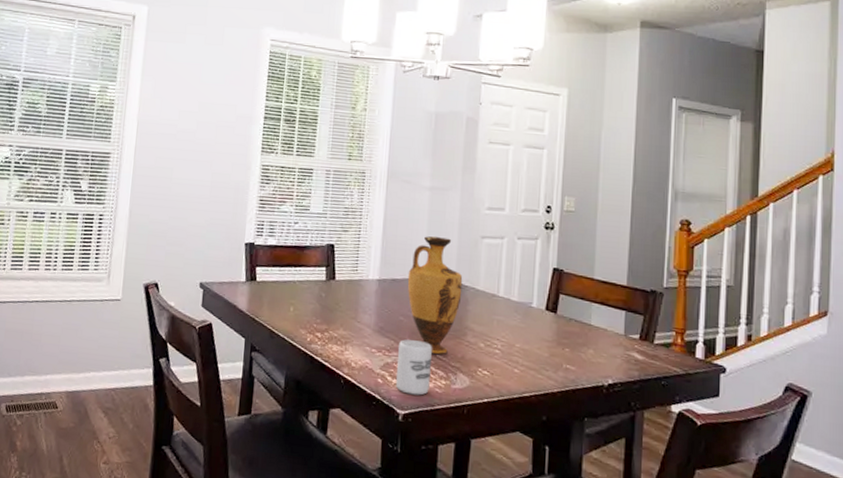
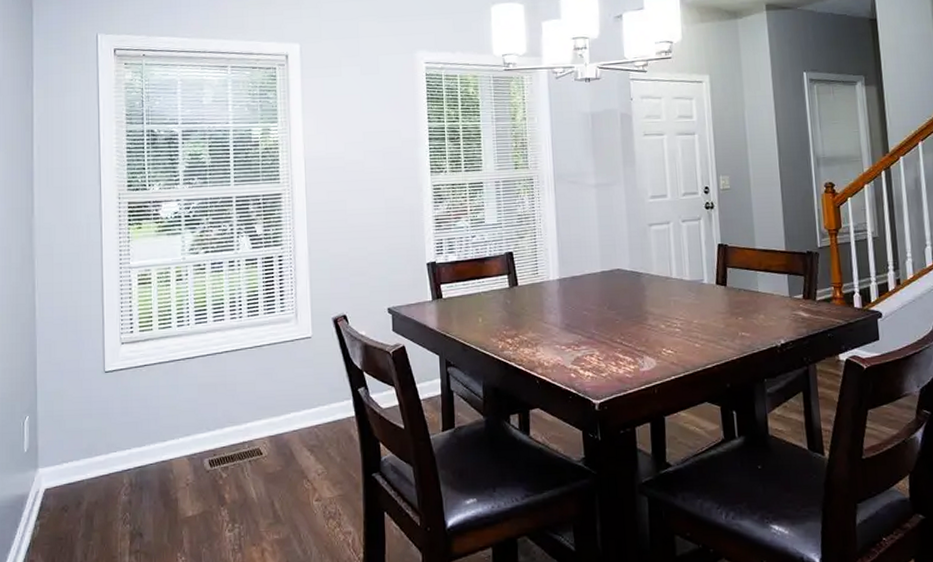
cup: present [395,339,432,396] -> none [586,331,620,384]
vase: present [407,236,463,354] -> none [585,230,639,341]

